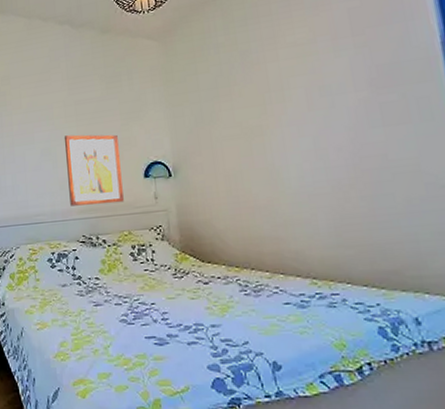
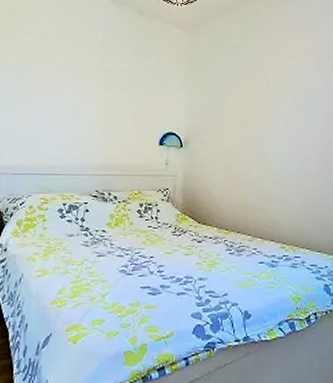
wall art: present [64,134,124,206] -> none [88,98,140,164]

